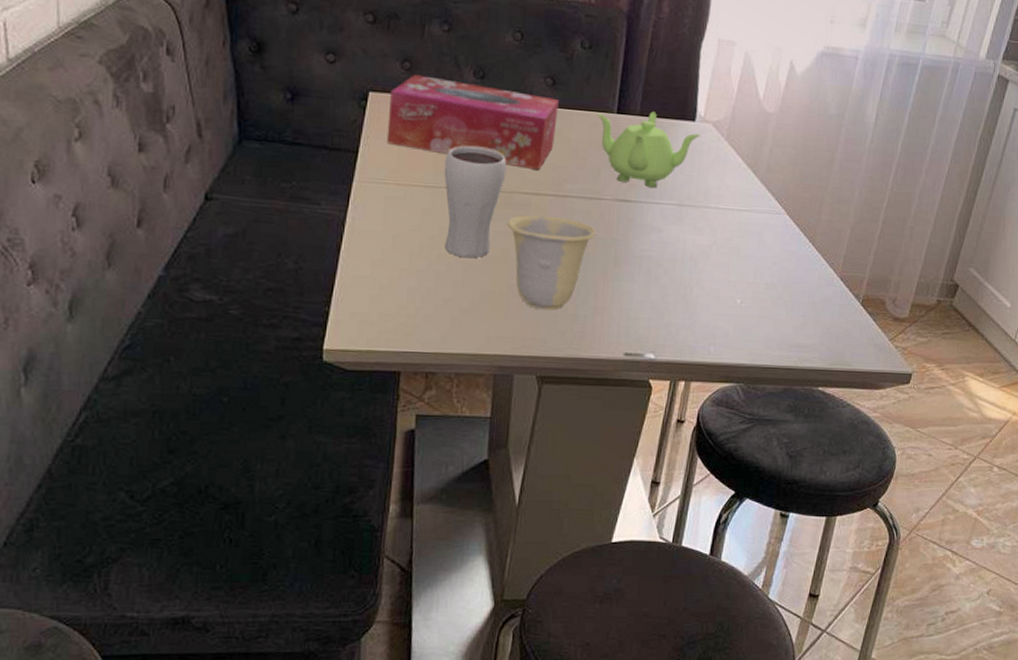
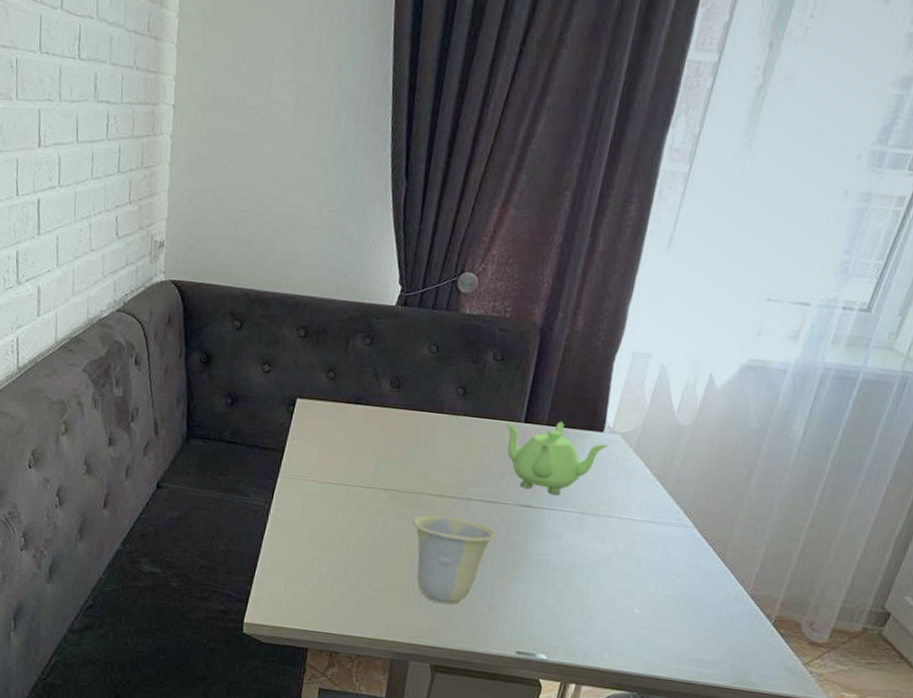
tissue box: present [386,74,559,170] -> none [309,383,469,473]
drinking glass: present [444,145,507,259] -> none [354,448,416,552]

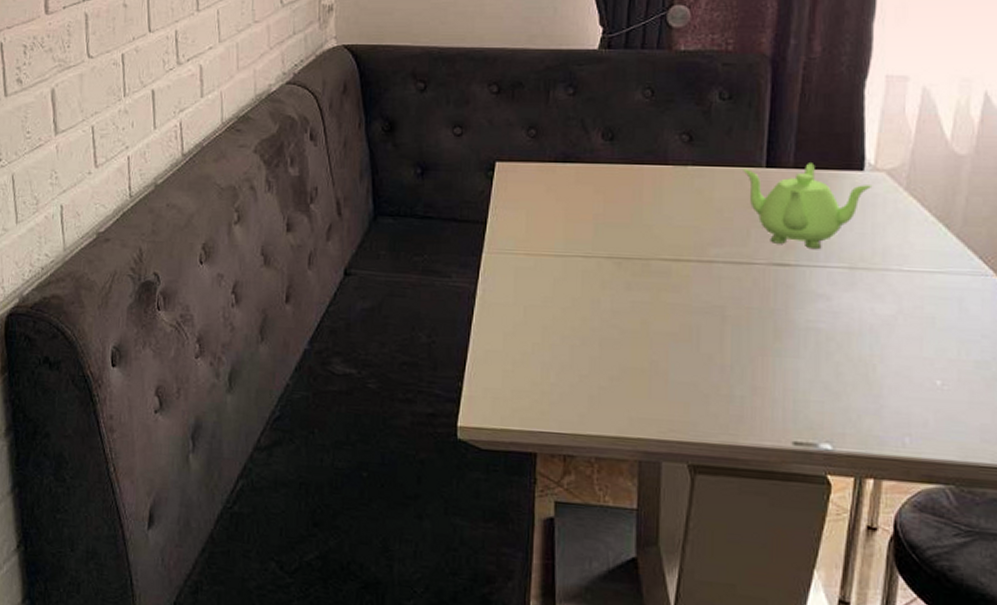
cup: present [412,514,497,605] -> none [646,283,750,390]

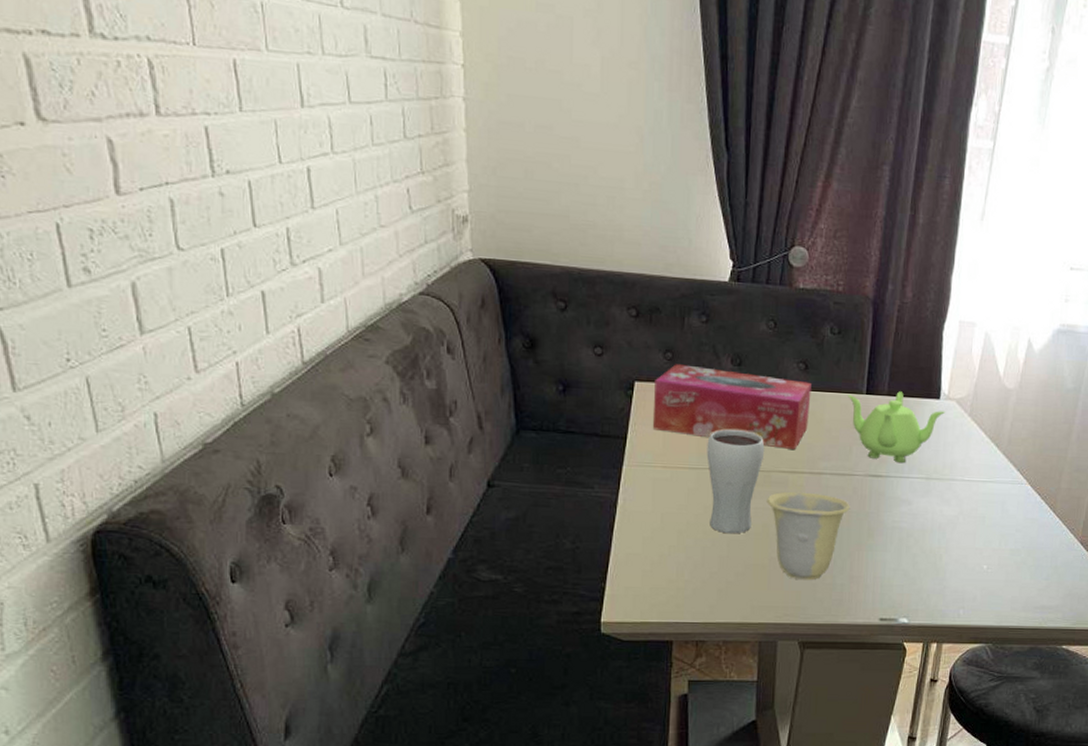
tissue box: none [514,141,697,234] -> present [652,364,811,449]
drinking glass: none [575,211,643,332] -> present [706,428,765,534]
cup: none [646,283,750,390] -> present [767,491,850,581]

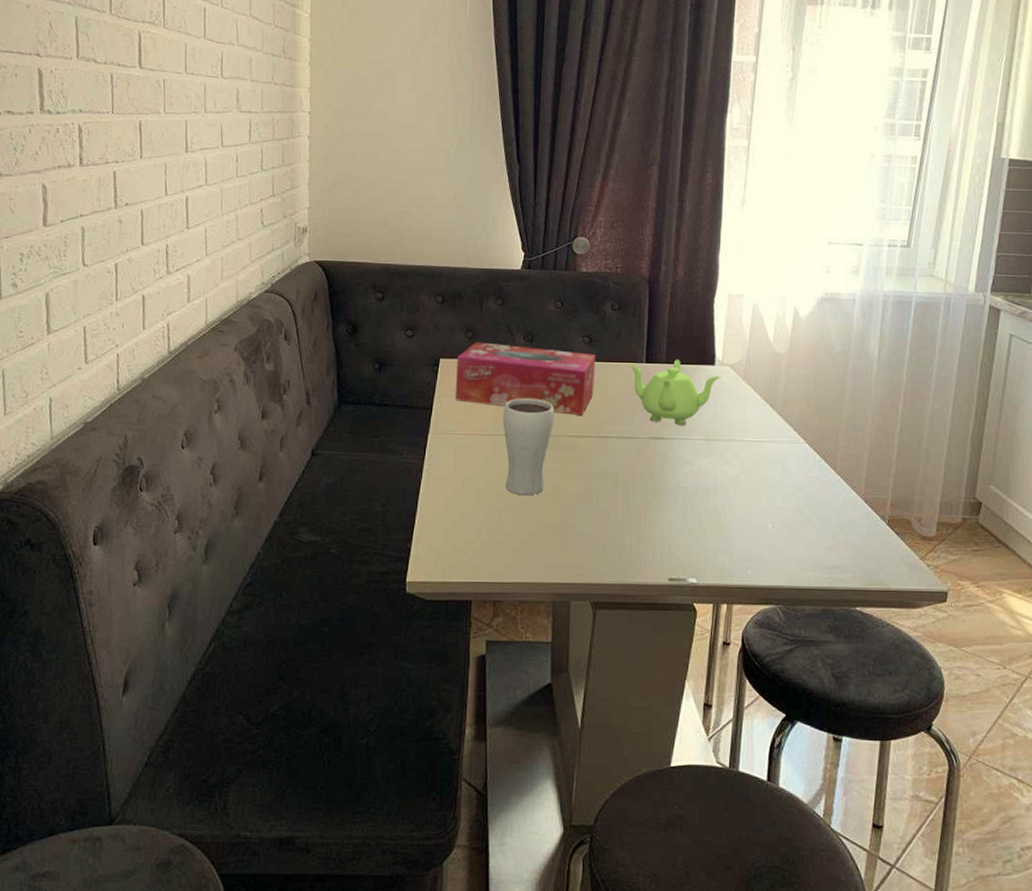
cup: present [767,491,850,581] -> none [558,454,636,541]

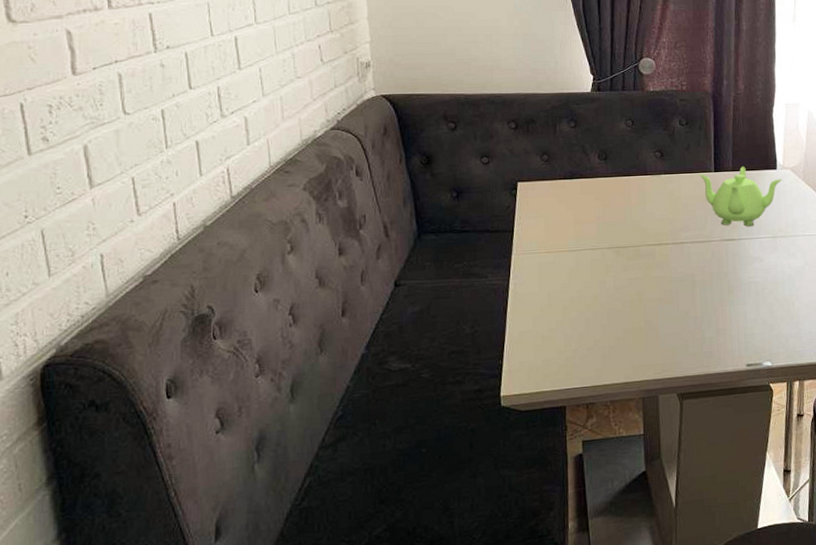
tissue box: present [455,342,596,415] -> none [535,164,668,225]
drinking glass: present [502,398,555,496] -> none [583,213,633,304]

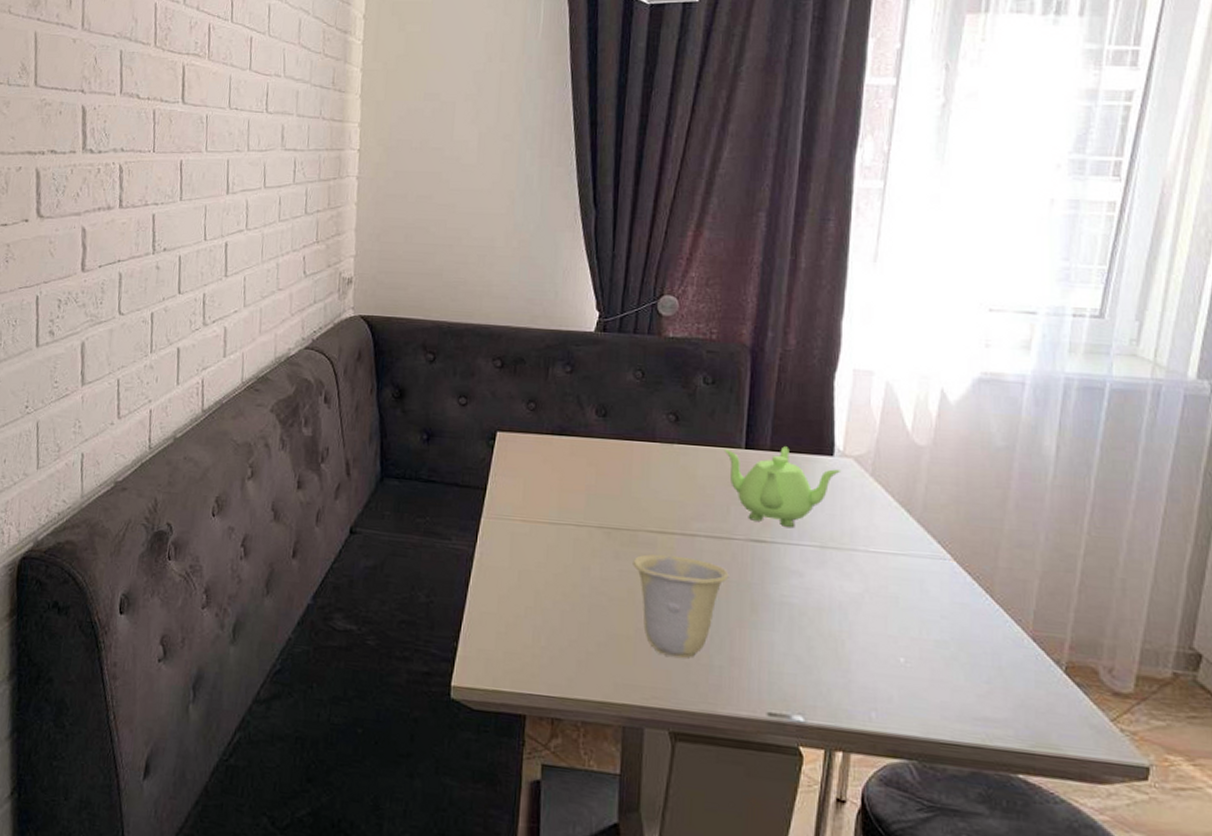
cup: none [638,260,711,338] -> present [633,554,729,659]

